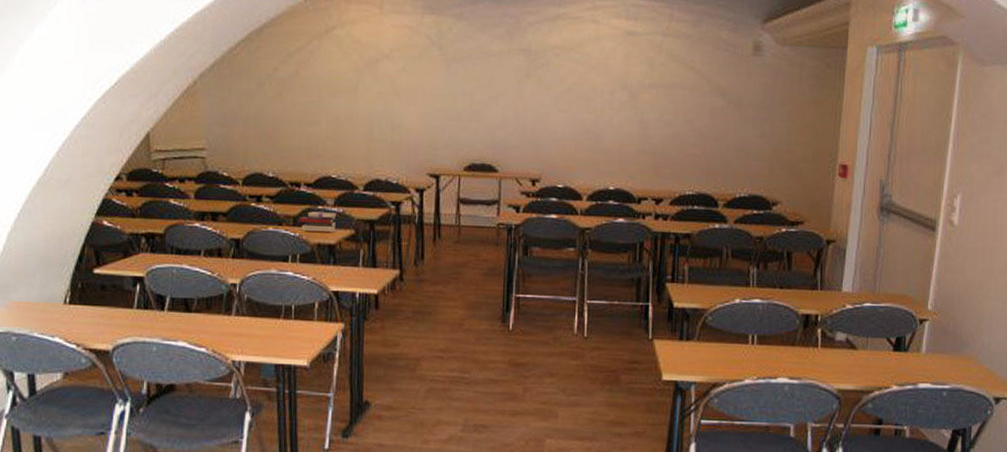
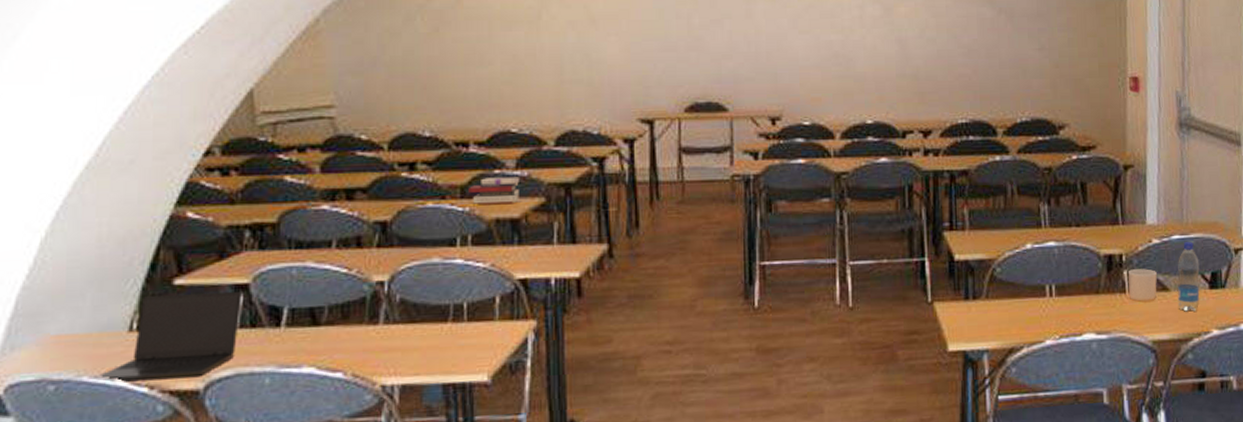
laptop: none [44,280,139,340] -> present [99,292,243,381]
mug: none [820,328,847,357] -> present [1127,268,1157,303]
bottle: none [863,309,886,369] -> present [1177,242,1200,312]

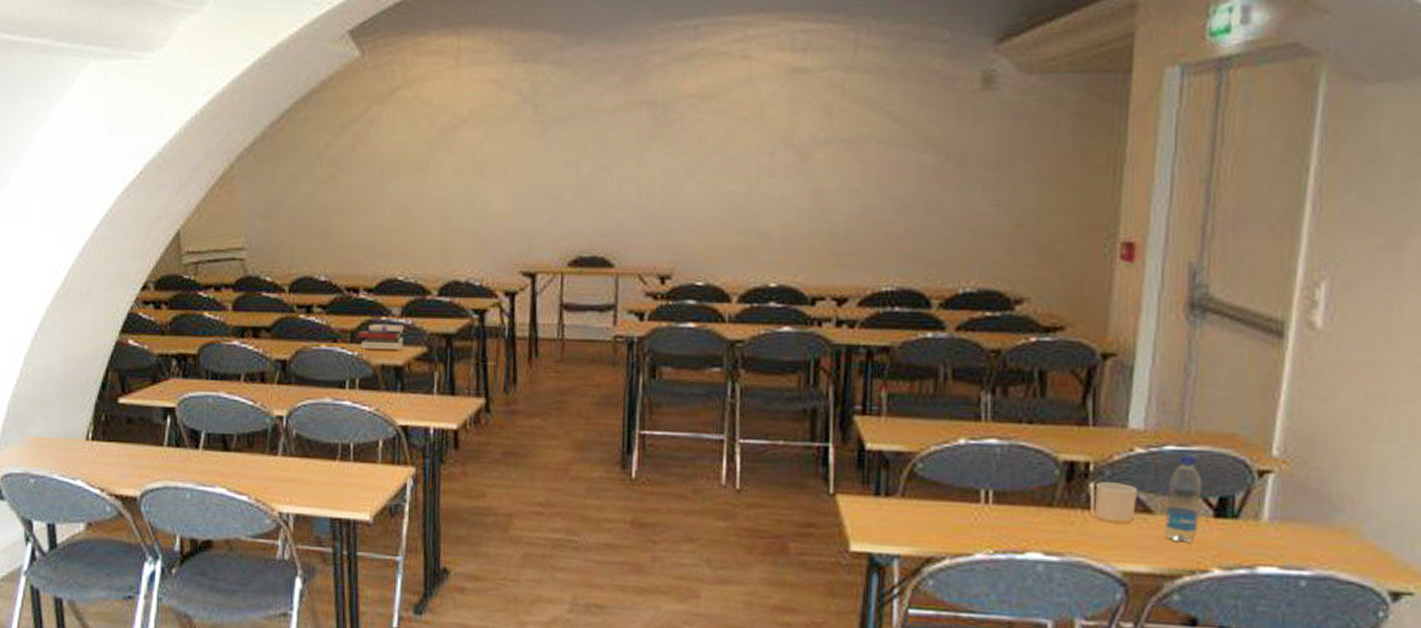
laptop: present [99,292,243,381] -> none [65,411,170,485]

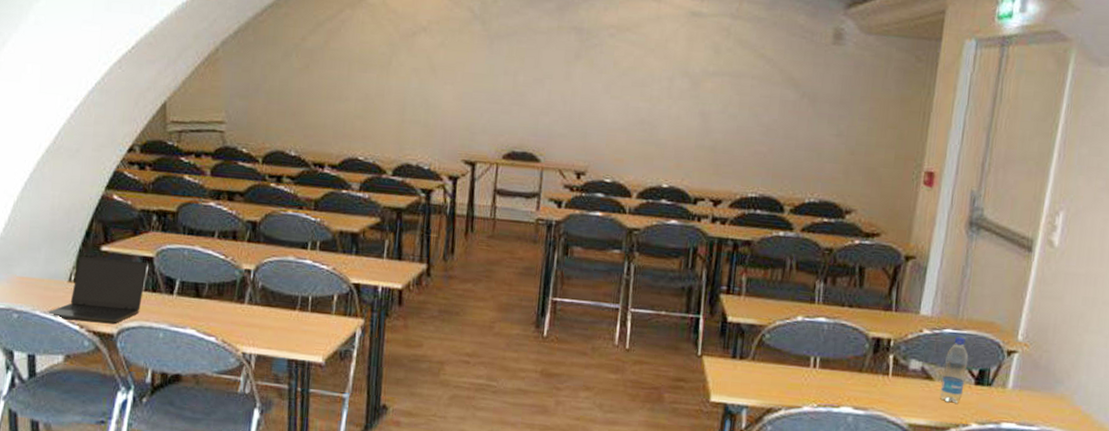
laptop: none [65,411,170,485] -> present [47,256,149,323]
books: present [358,324,404,352] -> none [321,195,361,221]
mug: present [1093,482,1137,525] -> none [891,354,923,388]

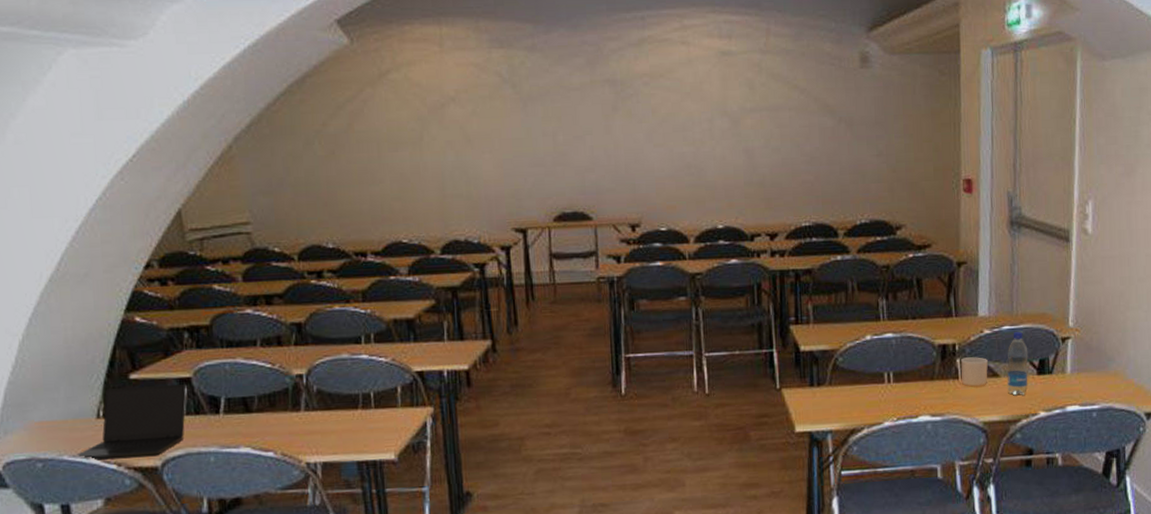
mug: none [891,354,923,388] -> present [960,357,988,388]

